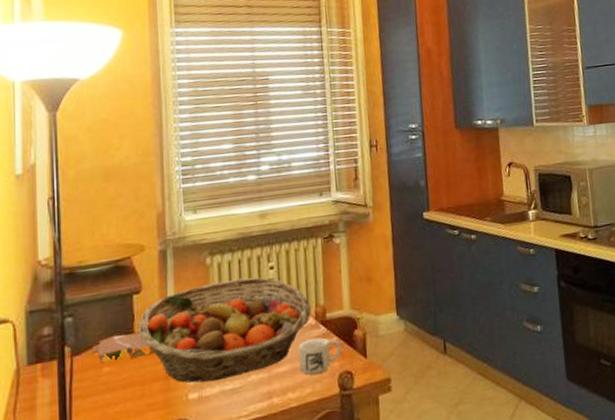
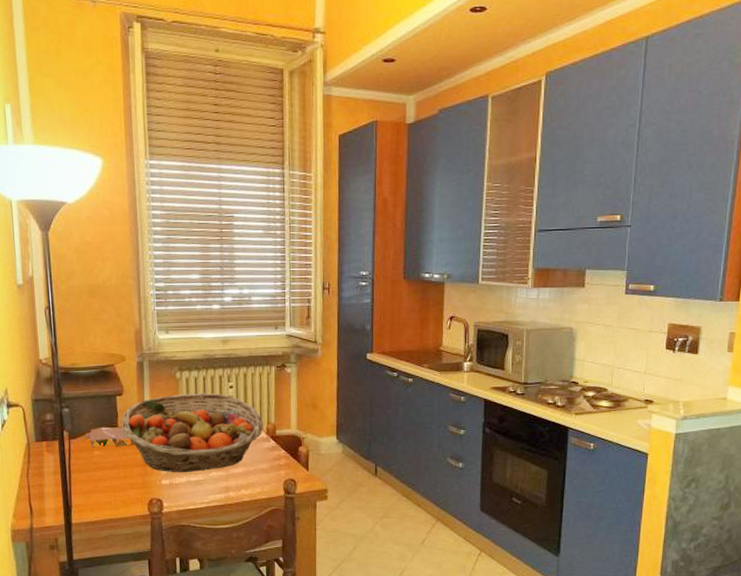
mug: present [298,337,342,375] -> none [251,450,288,478]

